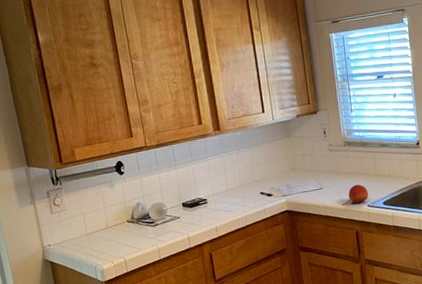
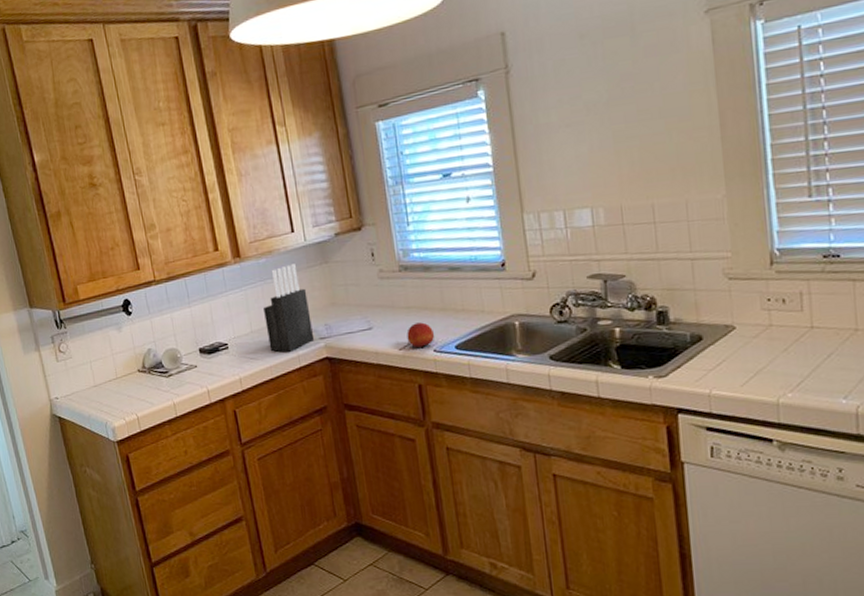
knife block: none [237,137,278,206] -> present [262,264,315,352]

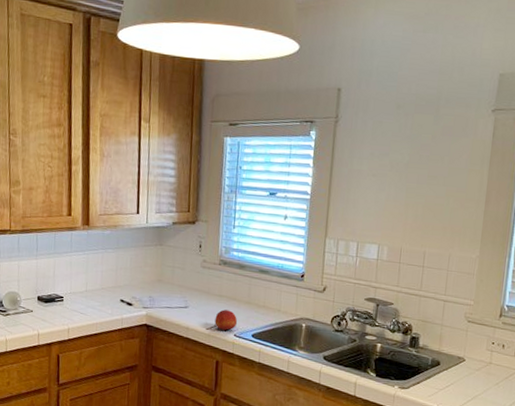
knife block: present [262,264,315,352] -> none [99,240,140,314]

